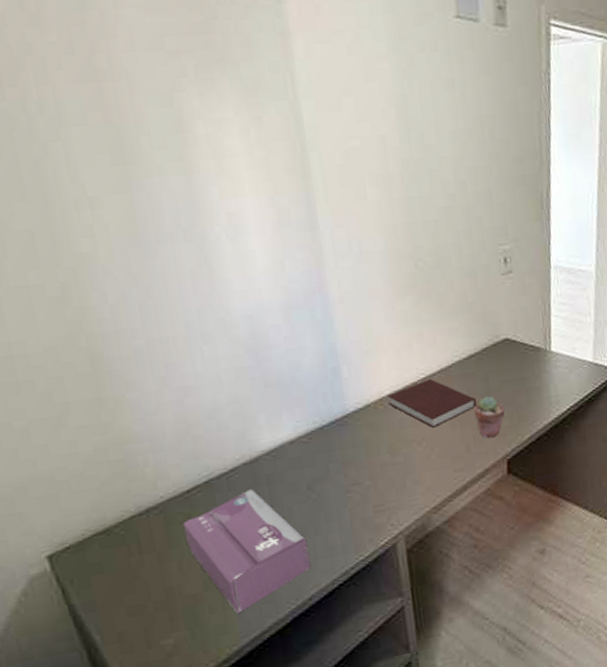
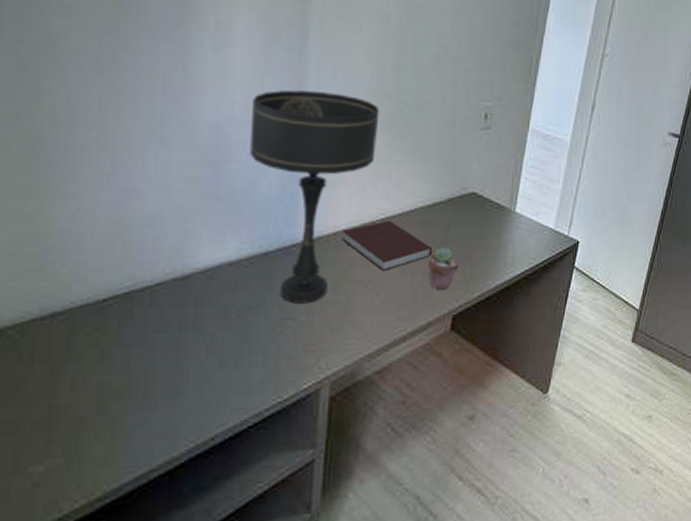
tissue box: present [182,490,311,614] -> none [88,309,223,445]
table lamp: none [277,263,404,470] -> present [250,89,380,304]

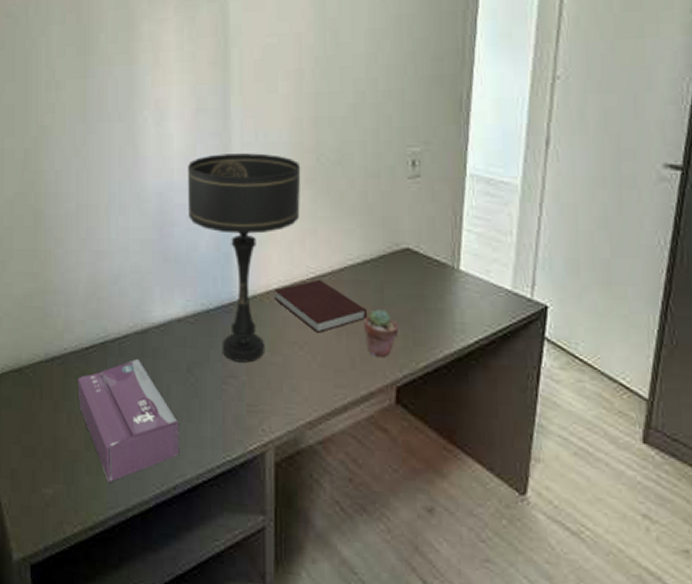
tissue box: none [88,309,223,445] -> present [77,359,180,482]

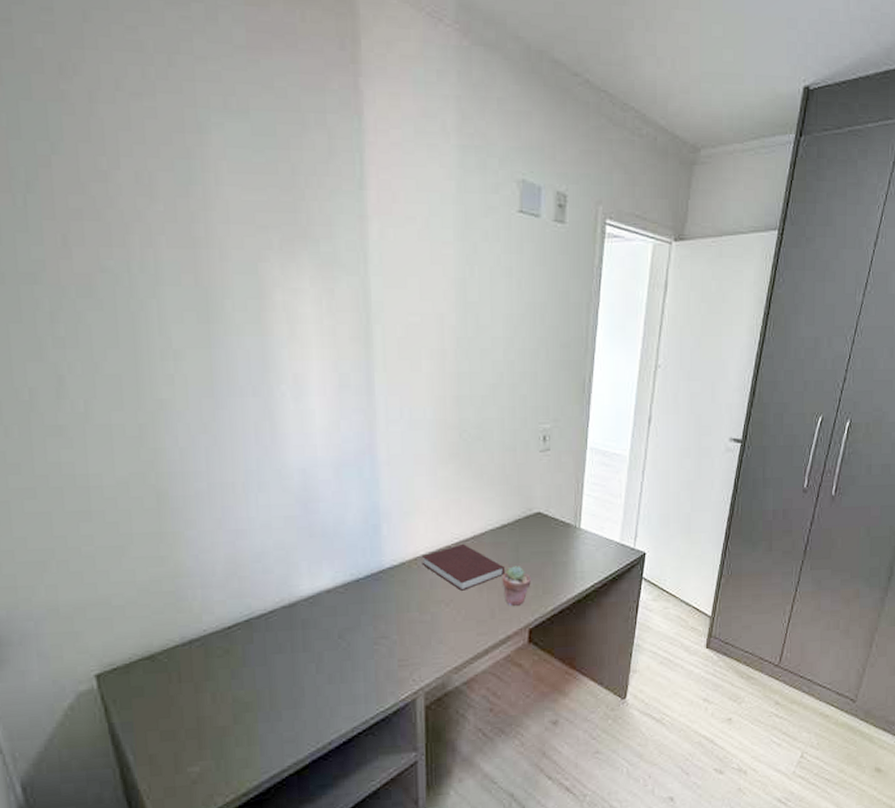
tissue box: present [77,359,180,482] -> none [220,632,334,750]
table lamp: present [188,153,301,363] -> none [332,429,445,624]

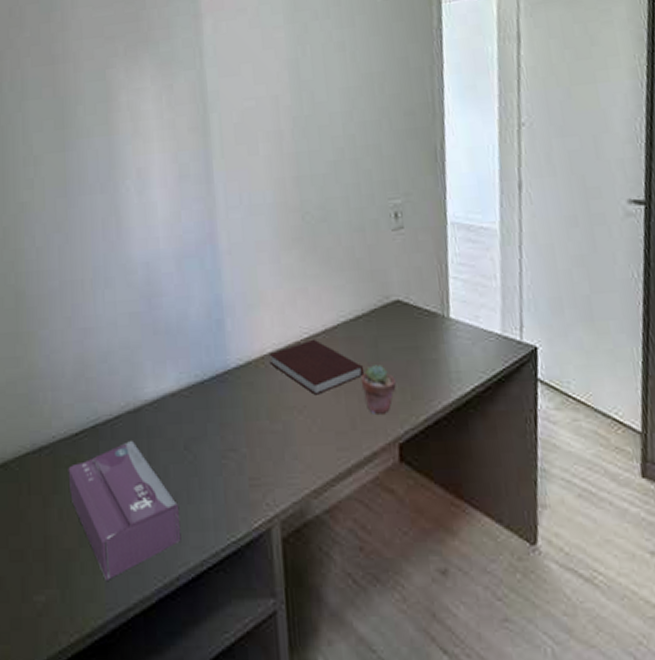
tissue box: none [220,632,334,750] -> present [68,441,181,580]

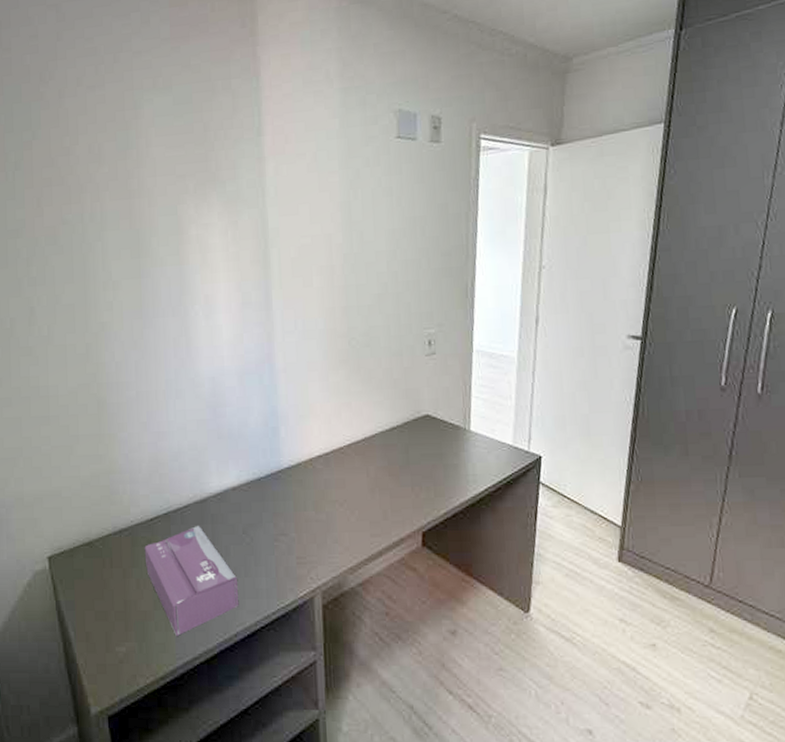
notebook: present [269,338,363,395] -> none [316,445,395,491]
potted succulent: present [360,365,396,414] -> none [393,468,422,508]

